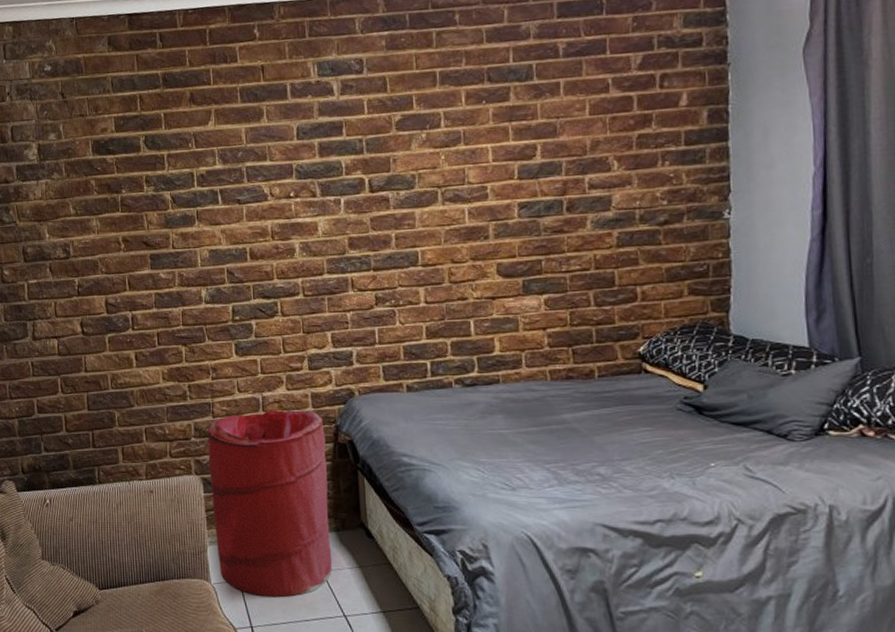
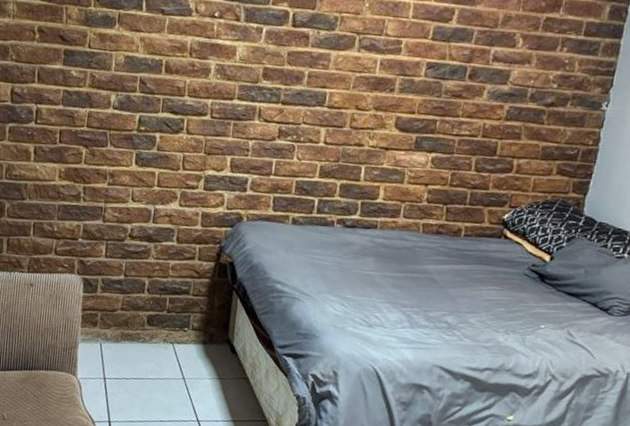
laundry hamper: present [207,409,332,598] -> none [87,222,209,399]

